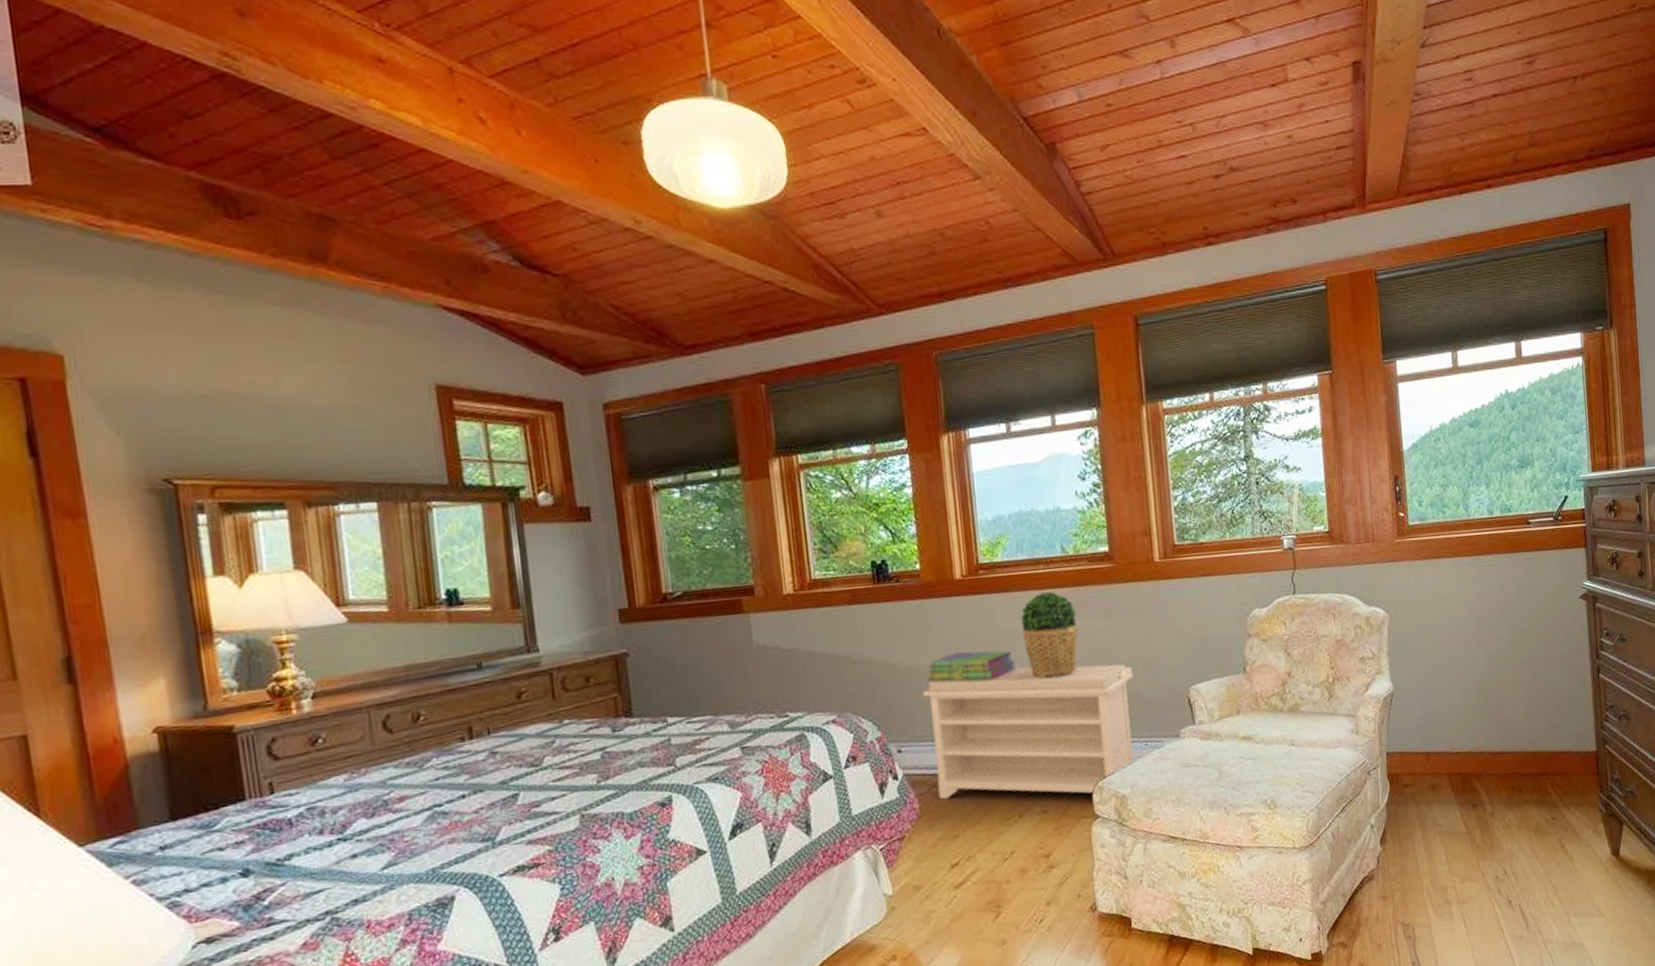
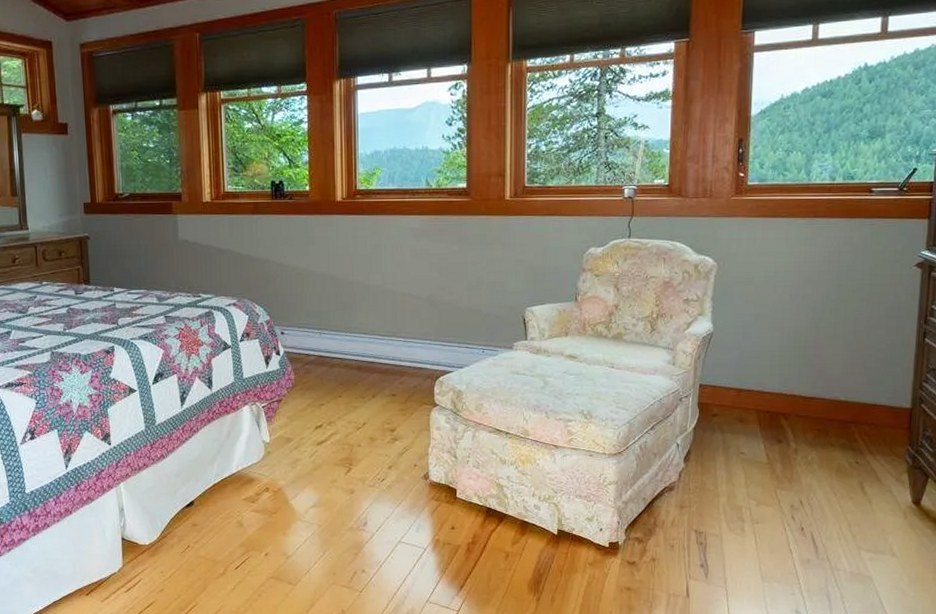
bench: present [923,664,1135,800] -> none [304,276,478,386]
stack of books: present [927,650,1016,683] -> none [308,260,379,285]
potted plant: present [1021,591,1079,679] -> none [387,217,435,288]

